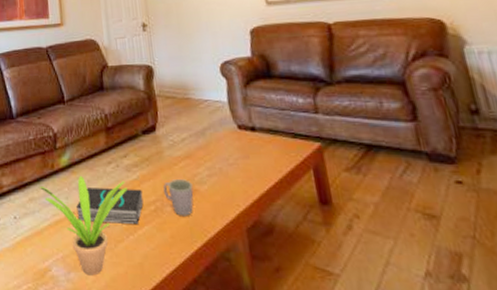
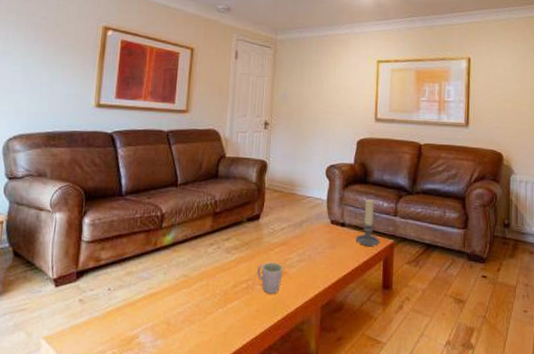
potted plant: present [40,175,127,276] -> none [139,254,224,343]
book: present [75,187,144,225] -> none [172,265,238,300]
candle holder: none [271,96,304,154] -> present [355,199,380,247]

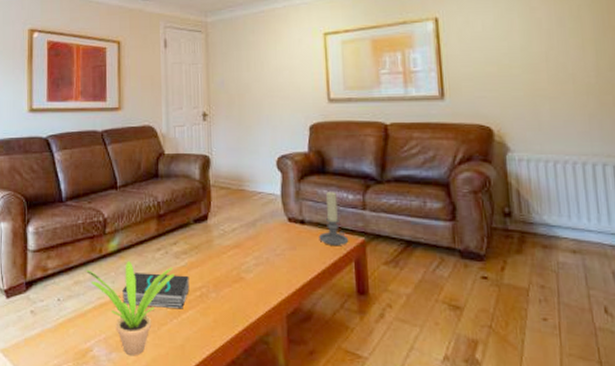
potted plant: none [139,254,224,343] -> present [86,260,175,356]
book: none [172,265,238,300] -> present [121,273,190,309]
mug: present [257,262,283,294] -> none [211,267,239,302]

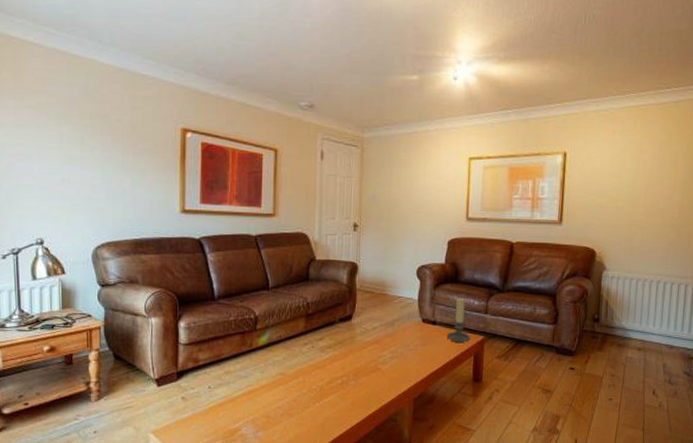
potted plant: present [86,260,175,356] -> none [237,353,319,434]
book: present [121,273,190,309] -> none [269,364,332,395]

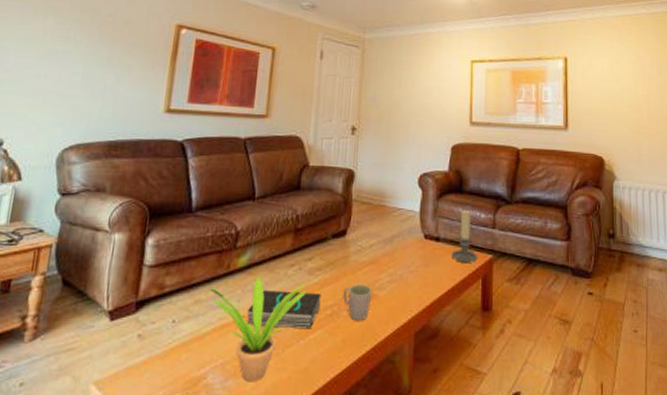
potted plant: none [237,353,319,434] -> present [209,277,306,382]
book: none [269,364,332,395] -> present [246,290,321,329]
mug: none [351,360,376,389] -> present [343,284,372,321]

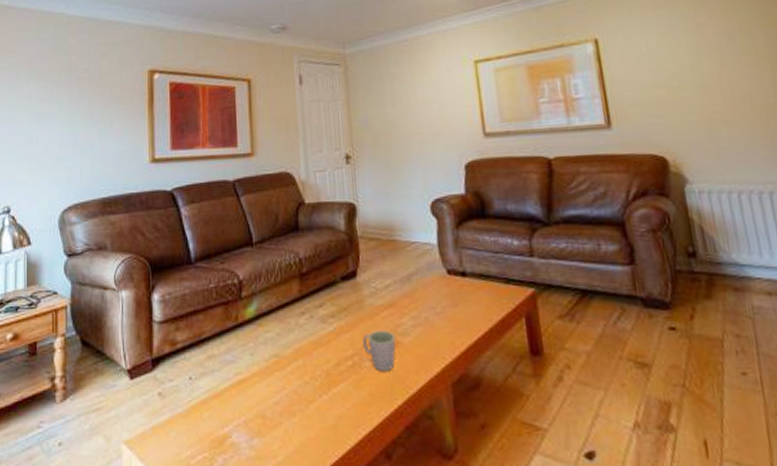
potted plant: present [209,277,306,382] -> none [221,328,322,441]
book: present [246,290,321,329] -> none [262,341,340,383]
candle holder: present [451,210,478,264] -> none [483,238,517,301]

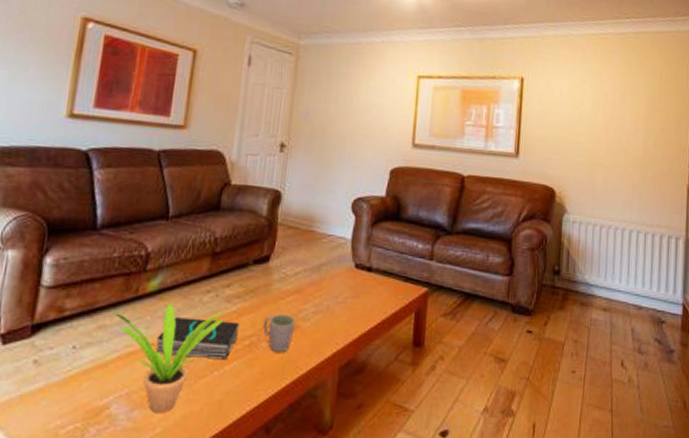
potted plant: none [221,328,322,441] -> present [115,303,223,414]
book: none [262,341,340,383] -> present [156,317,239,360]

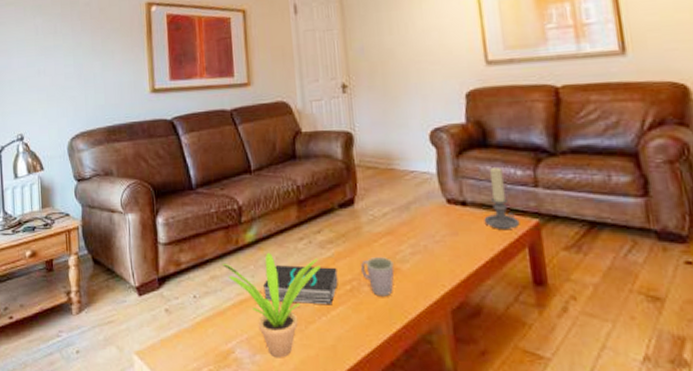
candle holder: none [383,239,413,296] -> present [484,168,520,231]

